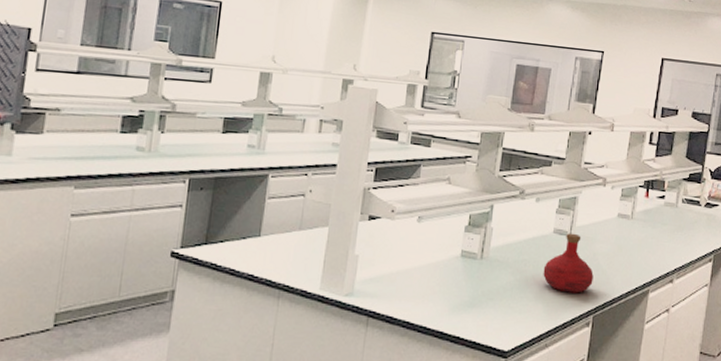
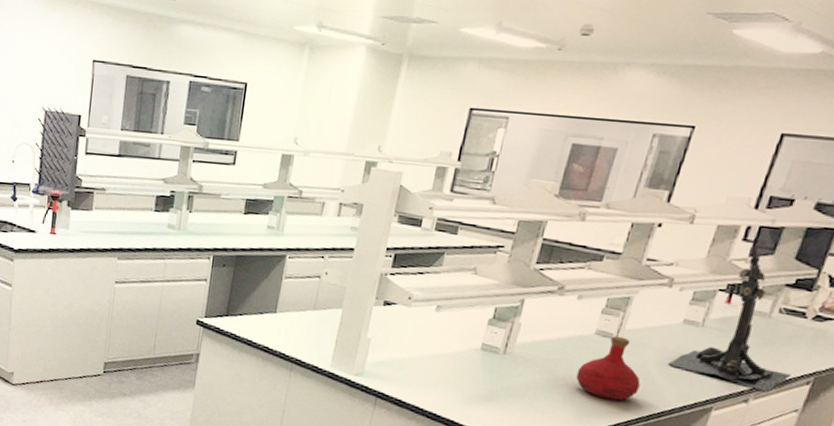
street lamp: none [612,147,698,271] -> present [668,245,791,392]

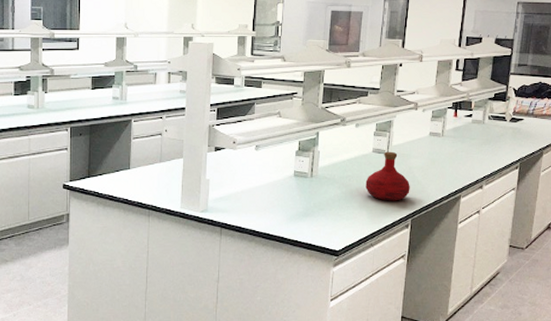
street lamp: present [668,245,791,392] -> none [426,72,505,178]

